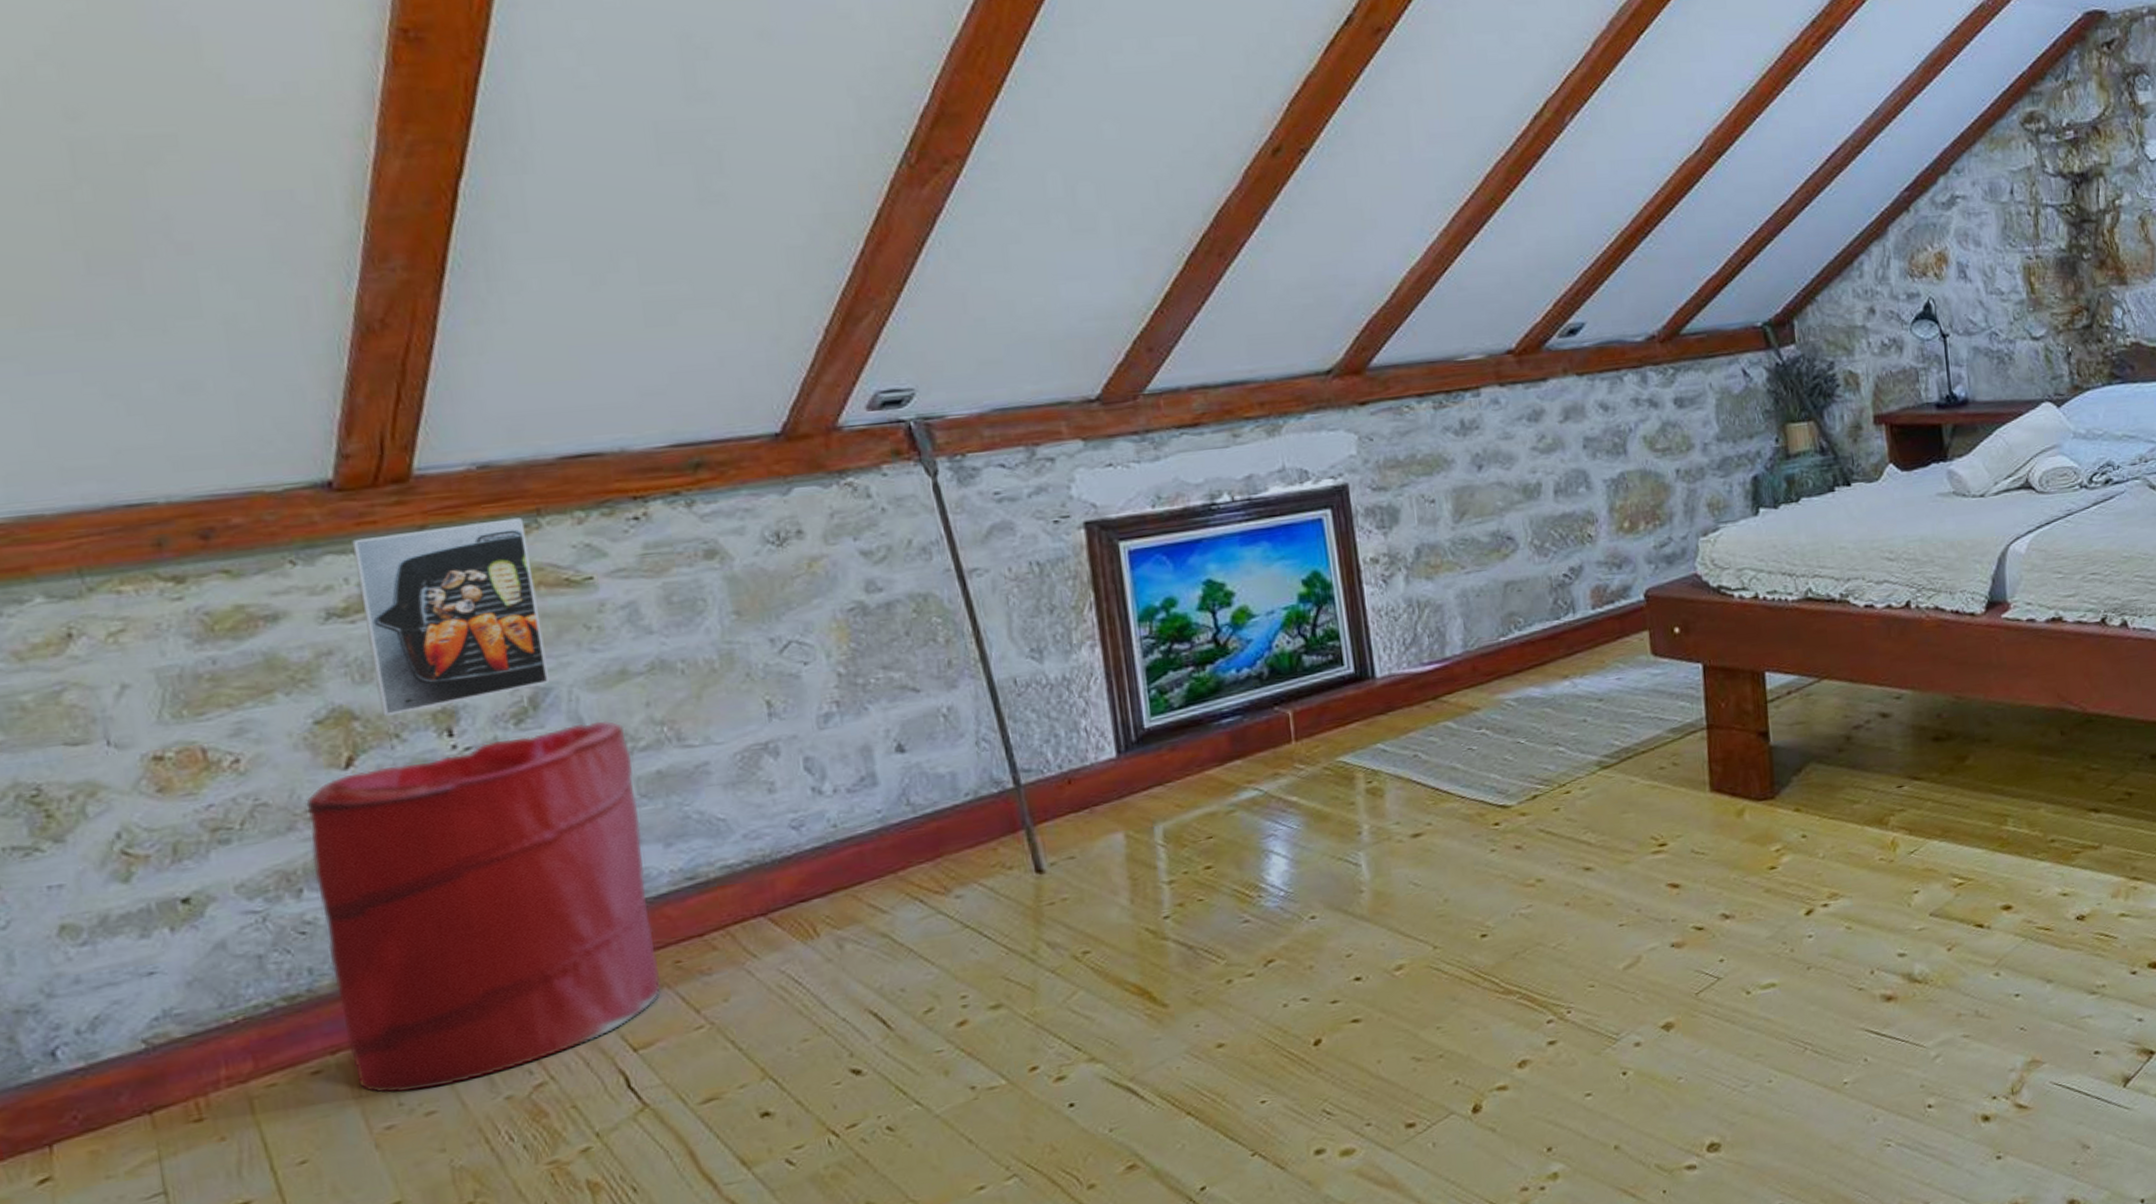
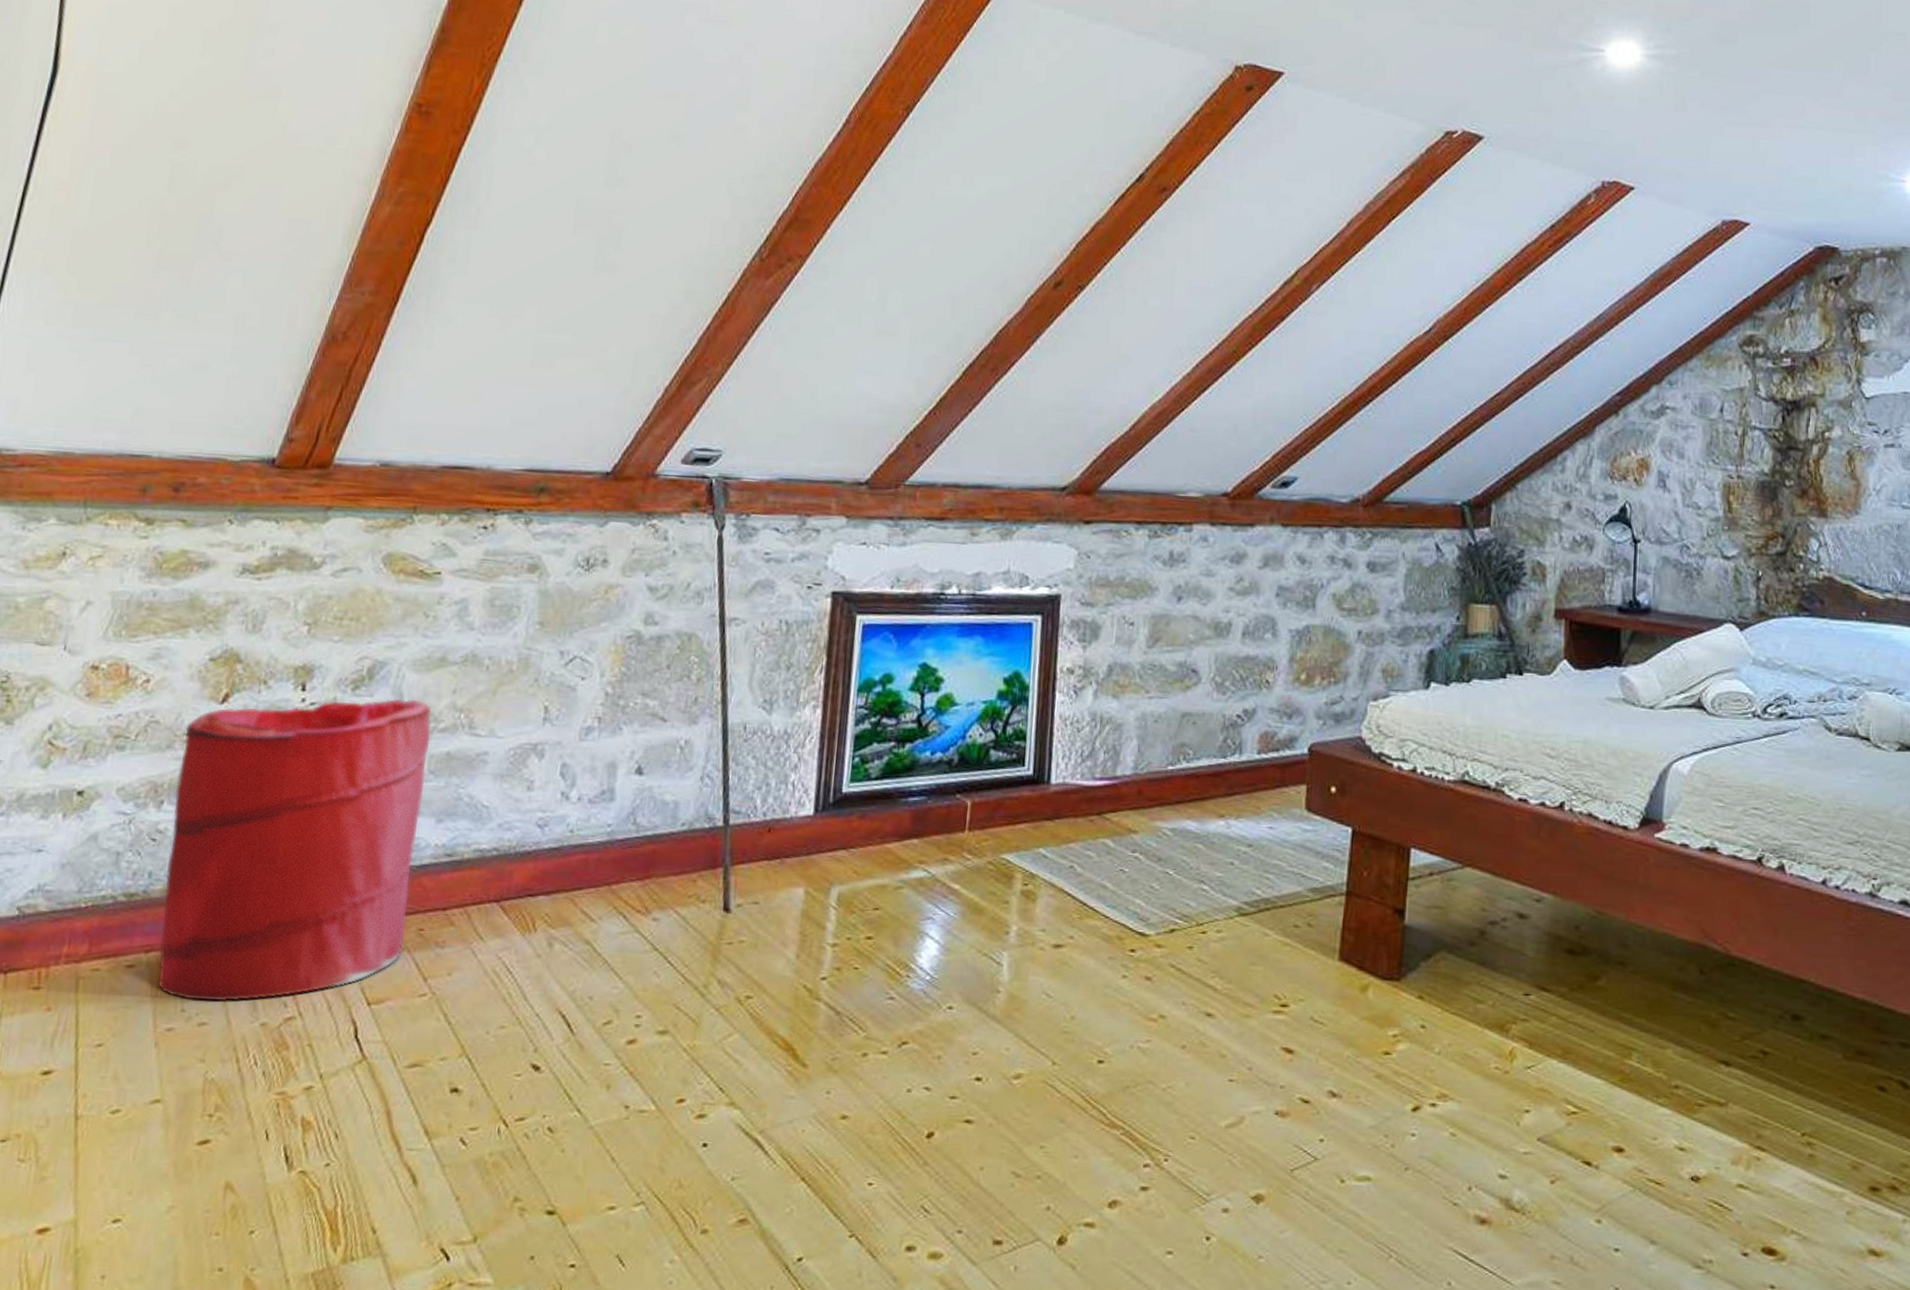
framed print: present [352,517,550,716] -> none [260,510,403,664]

